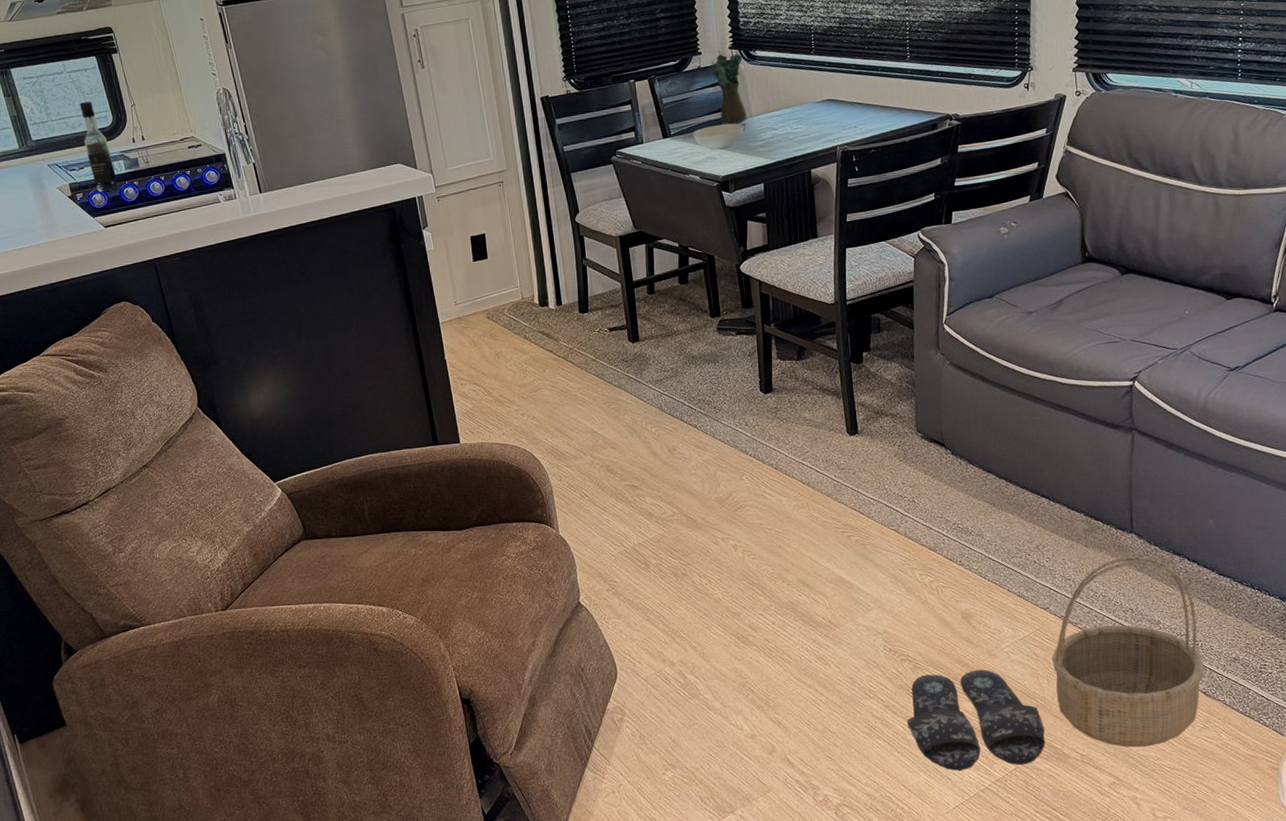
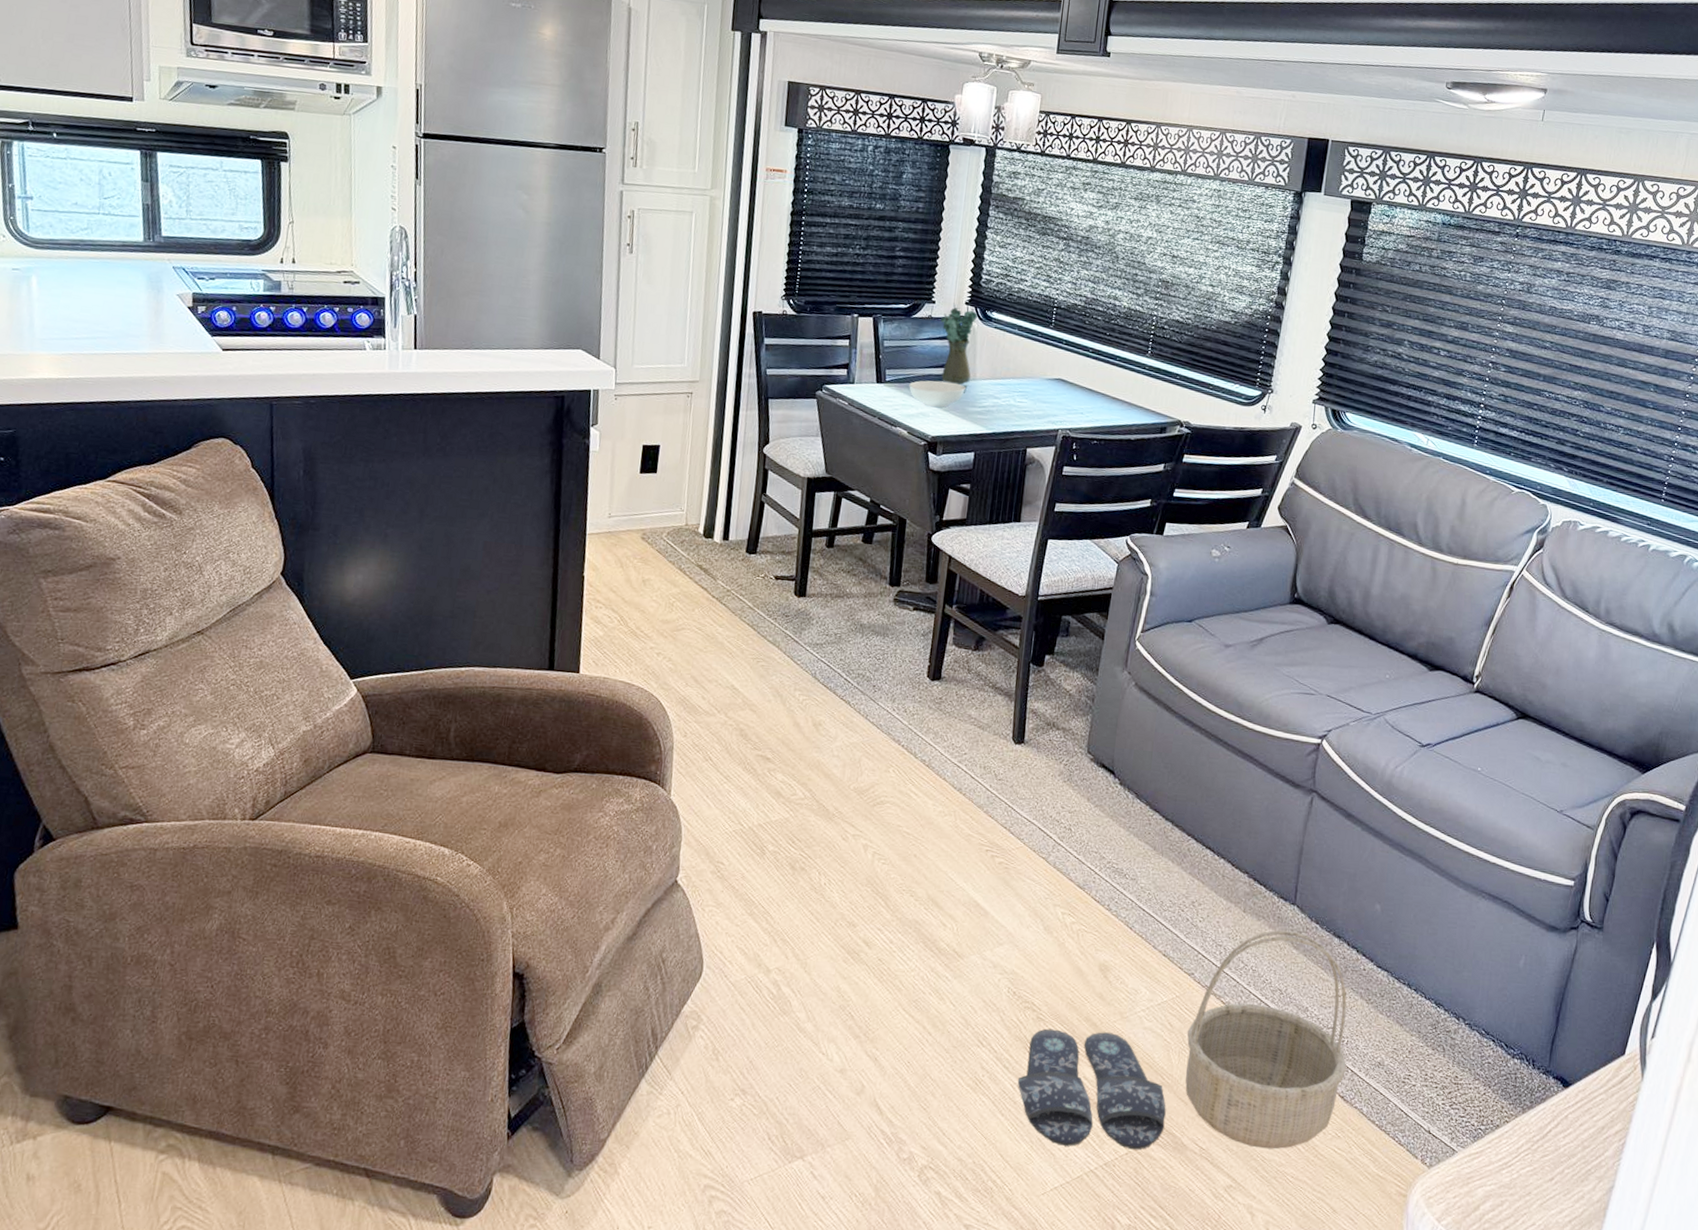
bottle: present [79,101,119,193] -> none [222,206,252,311]

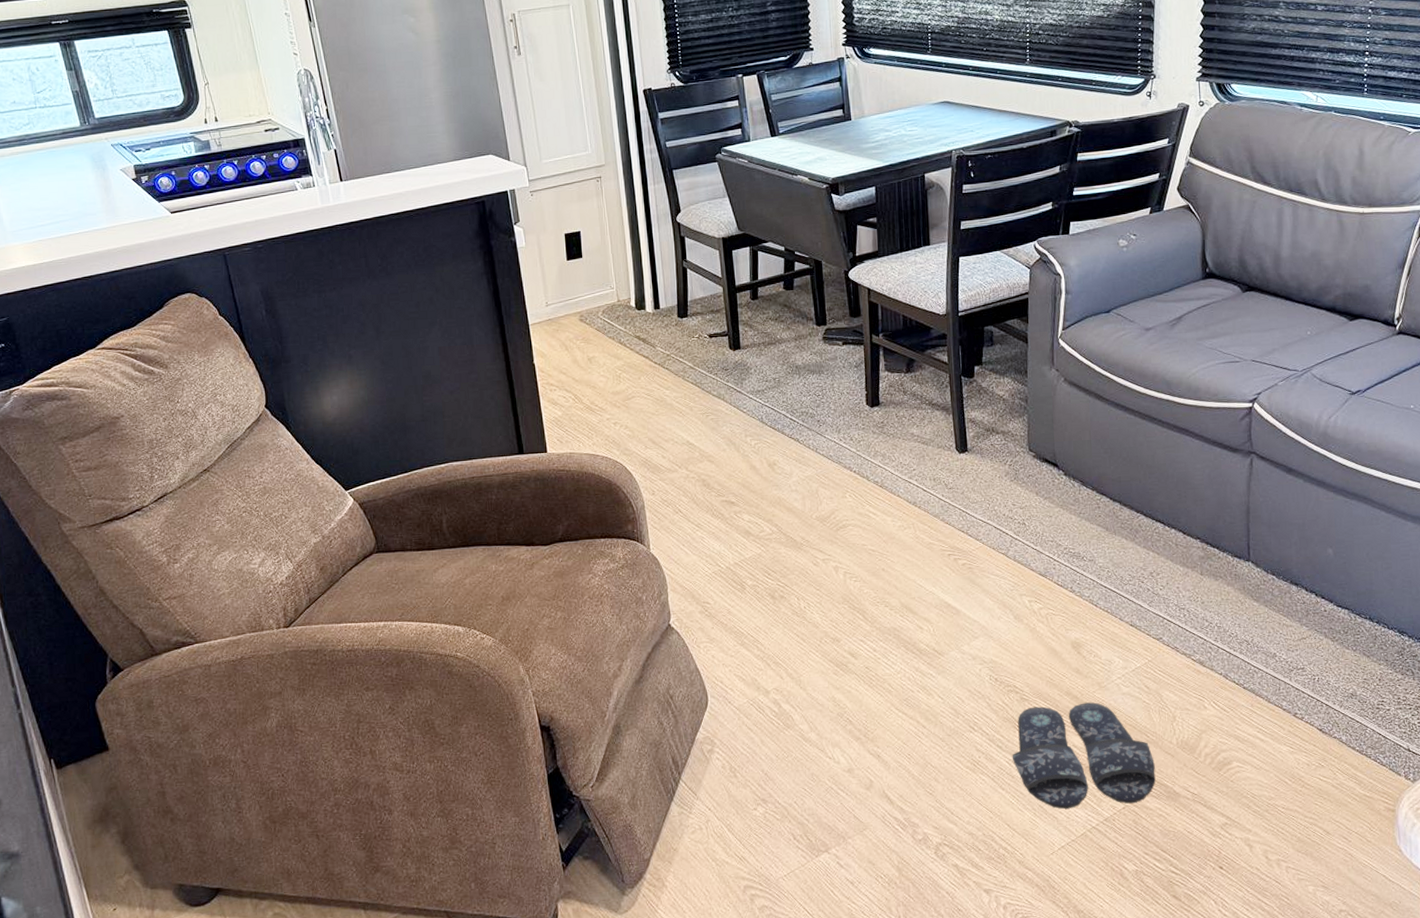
bowl: present [909,380,966,408] -> none [802,123,856,151]
vase: present [940,304,977,393] -> none [821,47,860,132]
basket: present [1185,930,1347,1149] -> none [1163,586,1321,786]

